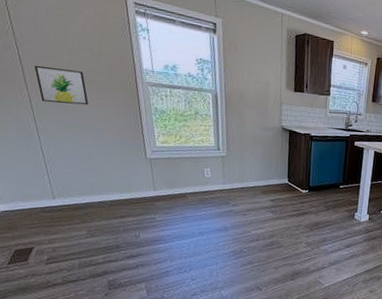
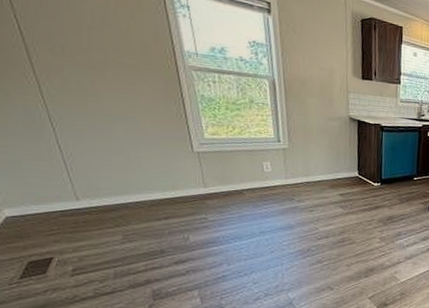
wall art: present [34,66,88,106] -> none [41,44,117,92]

